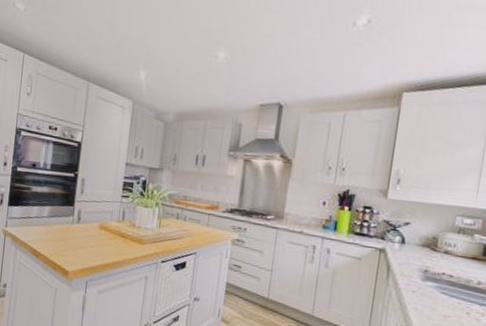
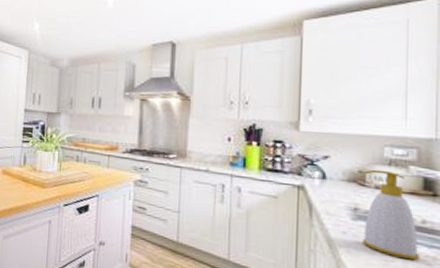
soap bottle: none [427,236,473,316] -> present [362,169,420,260]

